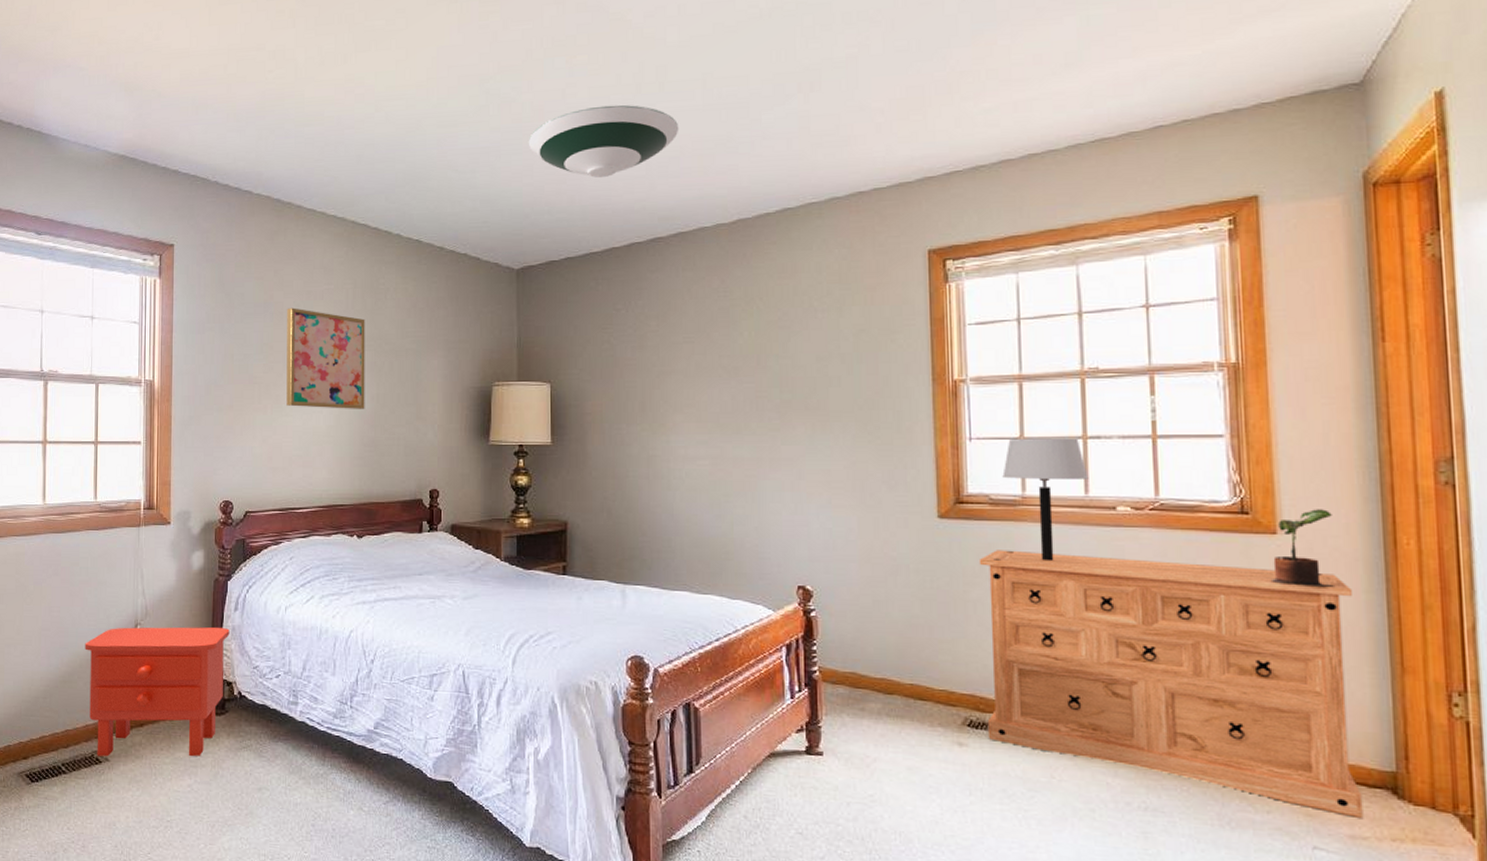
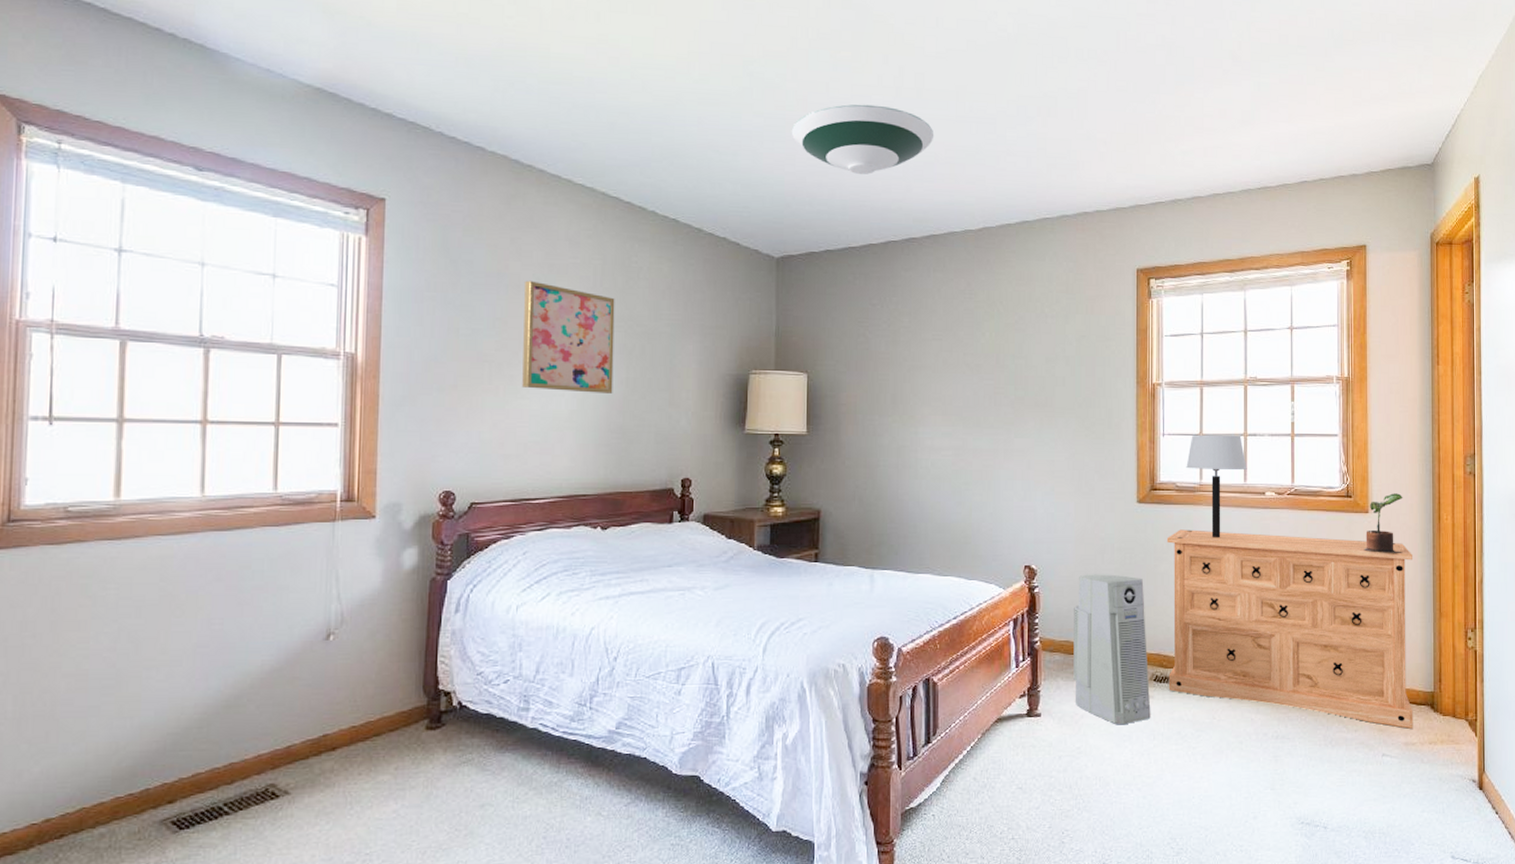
nightstand: present [85,627,230,757] -> none [258,633,449,790]
air purifier: none [860,598,965,775] -> present [1073,574,1151,725]

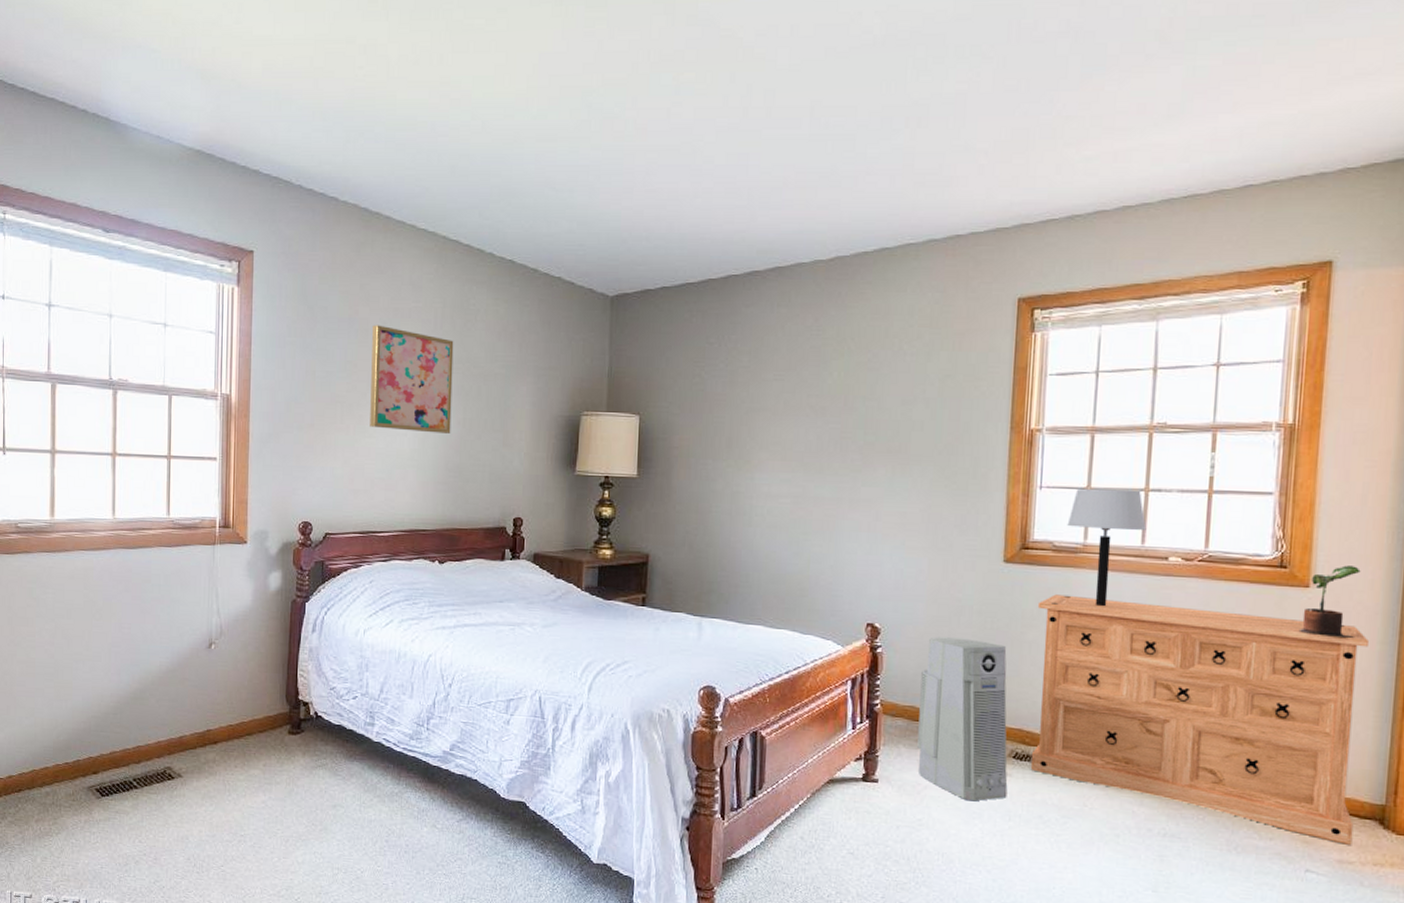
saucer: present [791,104,934,175] -> none [629,128,784,204]

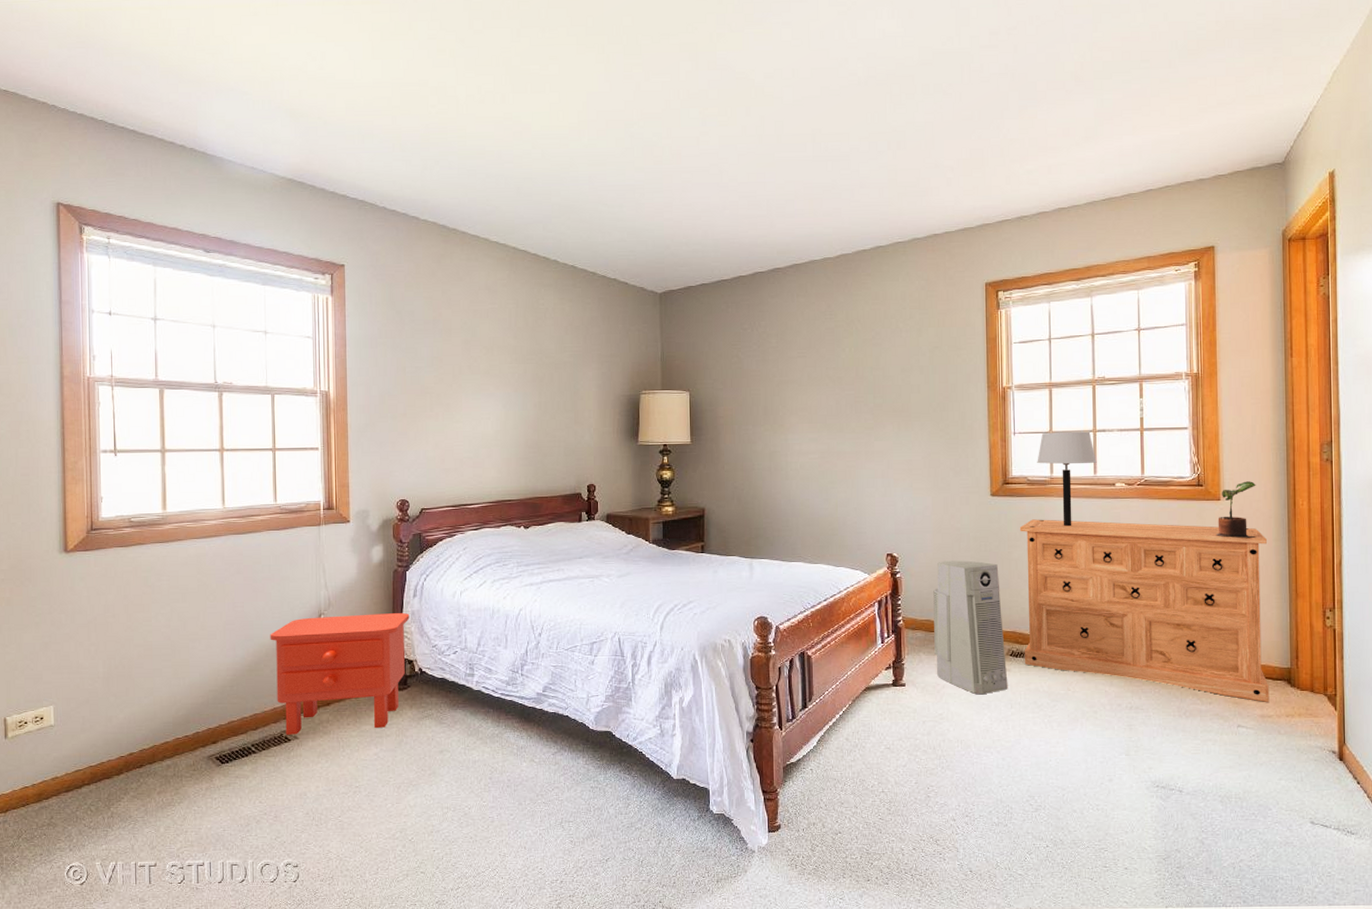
nightstand: none [157,645,307,774] -> present [270,613,410,735]
wall art: present [370,325,454,433] -> none [455,325,529,416]

